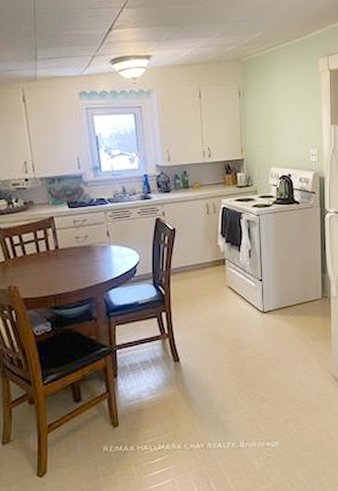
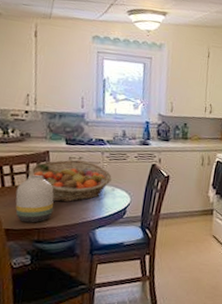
vase: none [28,242,66,290] -> present [15,175,54,223]
fruit basket: none [36,223,118,267] -> present [28,159,112,202]

